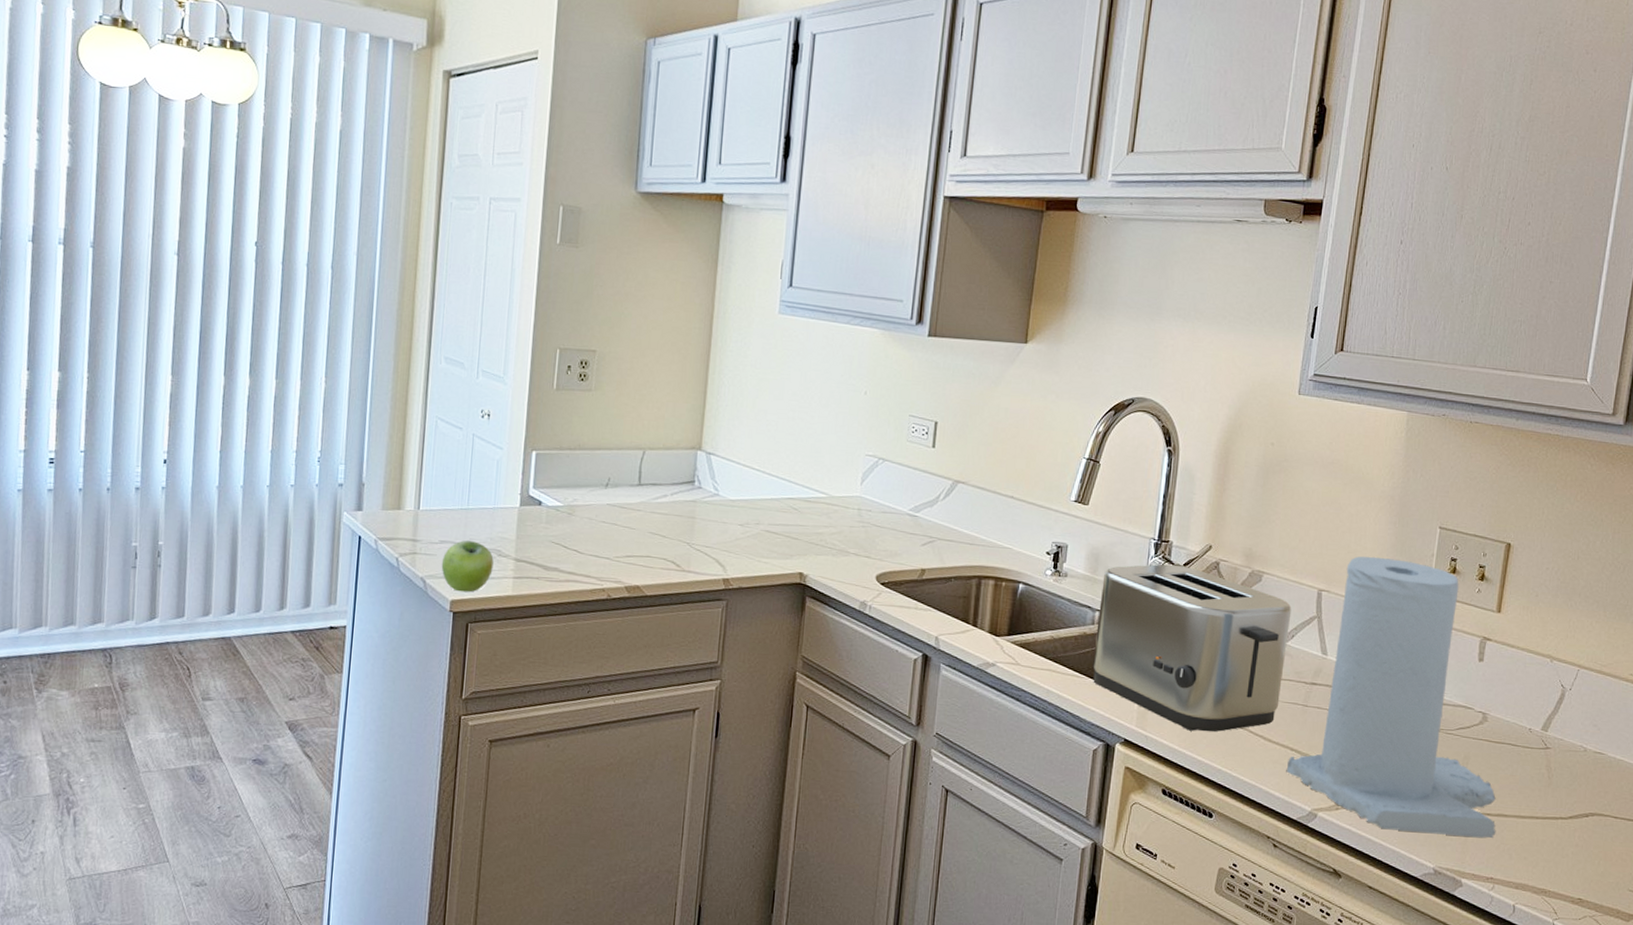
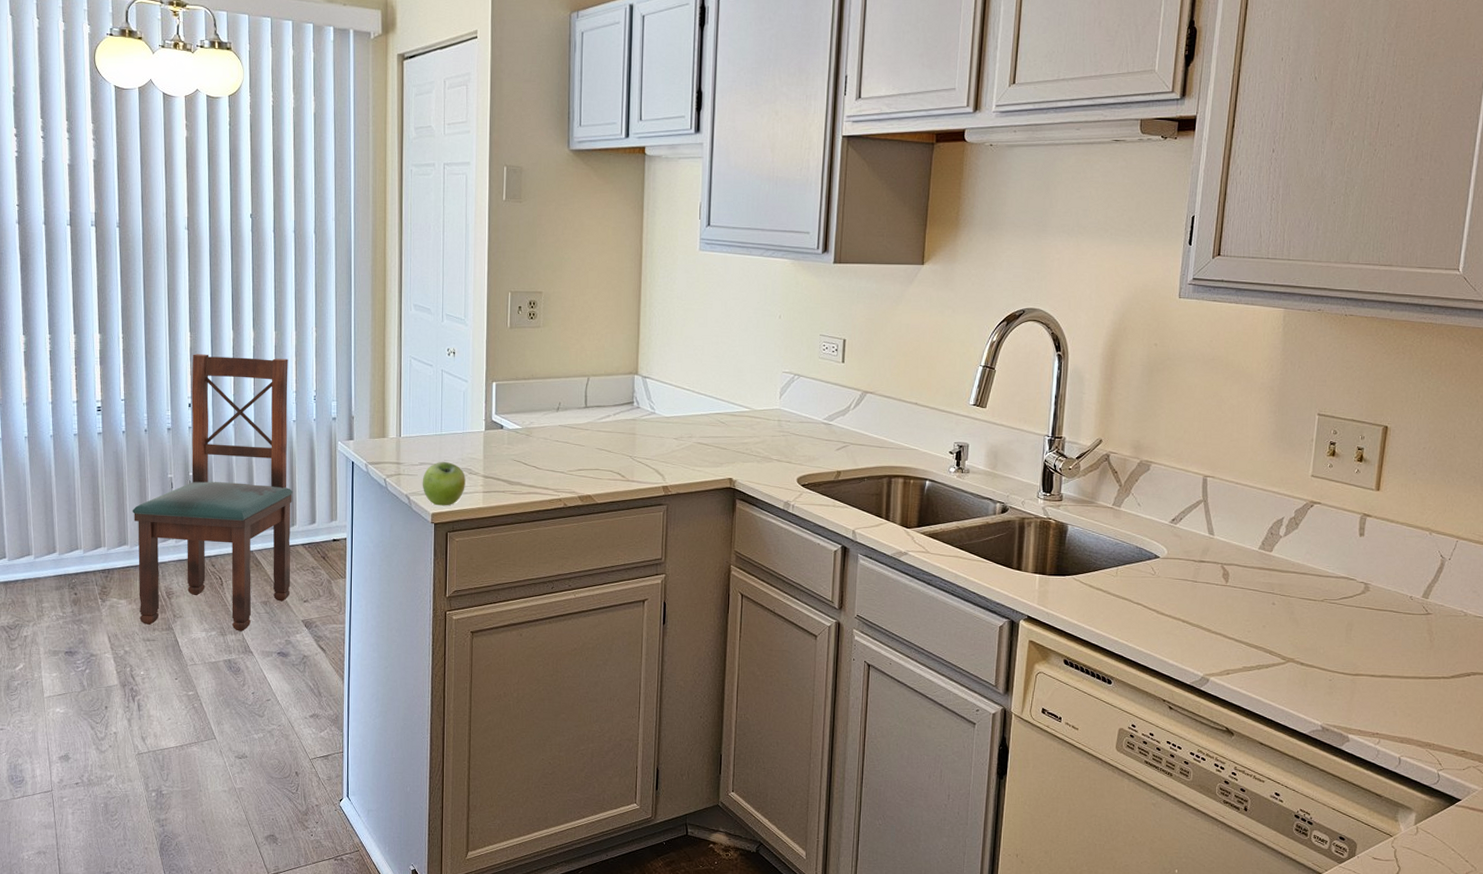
dining chair: none [83,401,290,733] -> present [132,354,293,632]
toaster: present [1093,564,1292,732] -> none [996,458,1179,608]
paper towel: present [1286,556,1496,839] -> none [1178,443,1381,698]

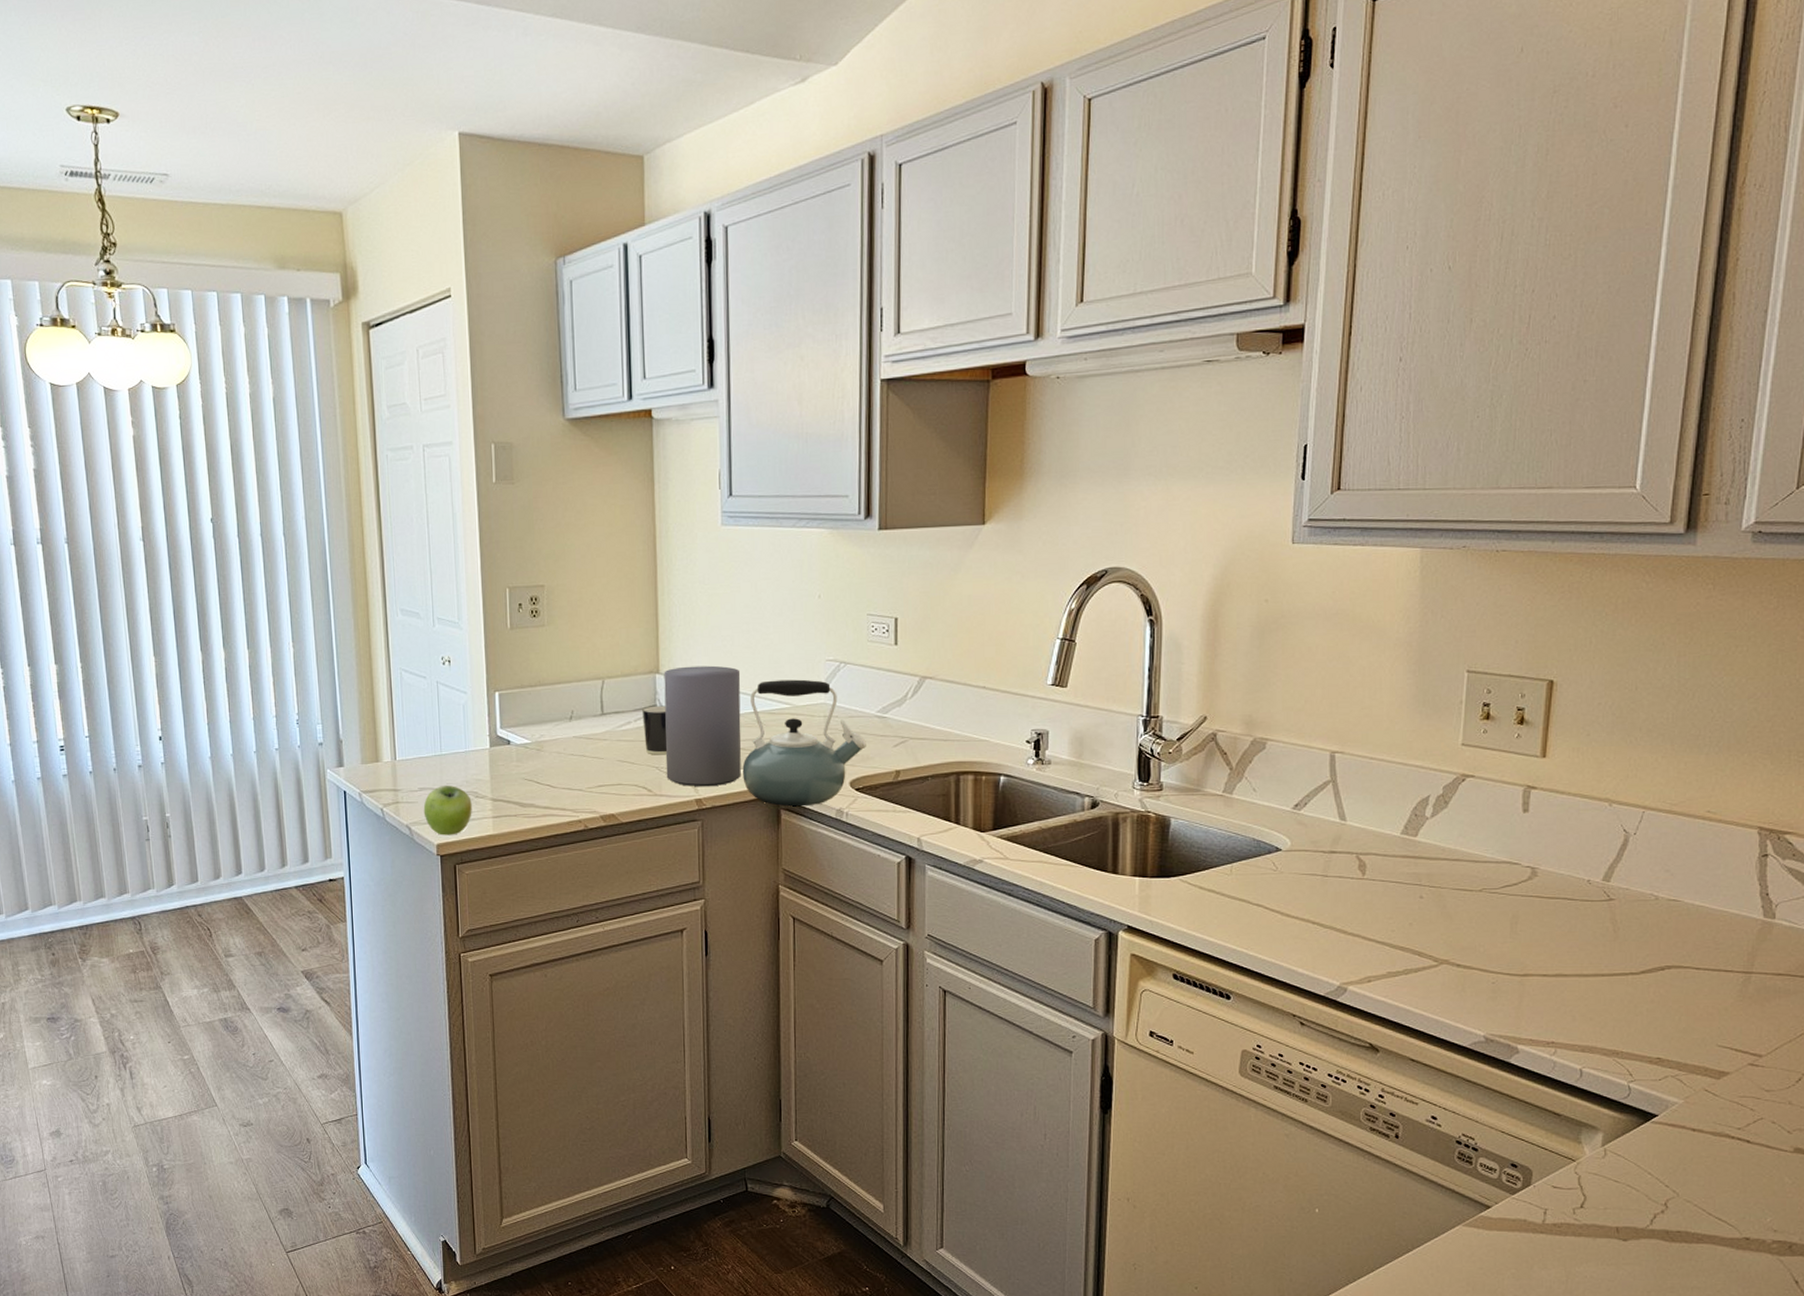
dining chair: present [132,354,293,632] -> none [106,679,287,987]
mug: none [621,402,642,446] -> present [642,705,667,755]
canister: none [638,370,708,475] -> present [664,665,742,786]
kettle: none [705,386,813,498] -> present [742,679,866,807]

